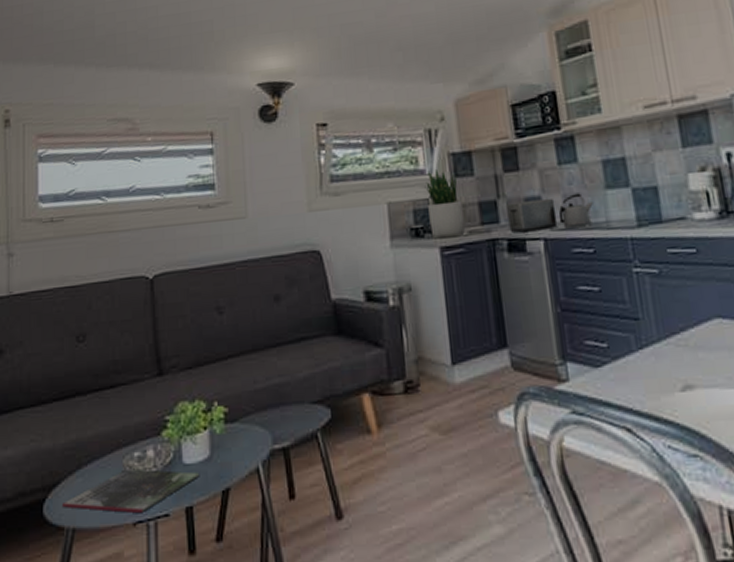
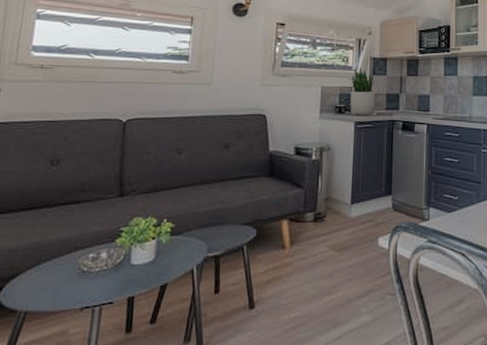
magazine: present [61,469,200,514] -> none [17,266,144,301]
toaster: present [506,198,558,233] -> none [405,96,438,118]
kettle: present [558,193,593,229] -> none [439,96,463,119]

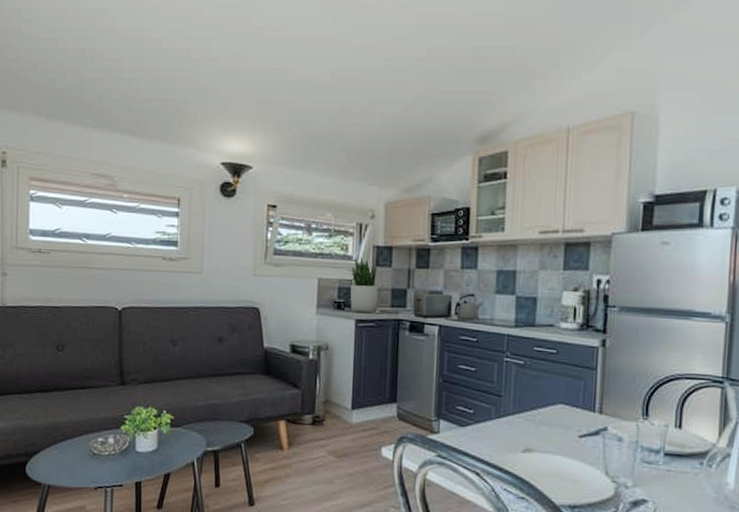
toaster: none [405,96,438,118] -> present [413,293,453,319]
kettle: none [439,96,463,119] -> present [454,293,483,320]

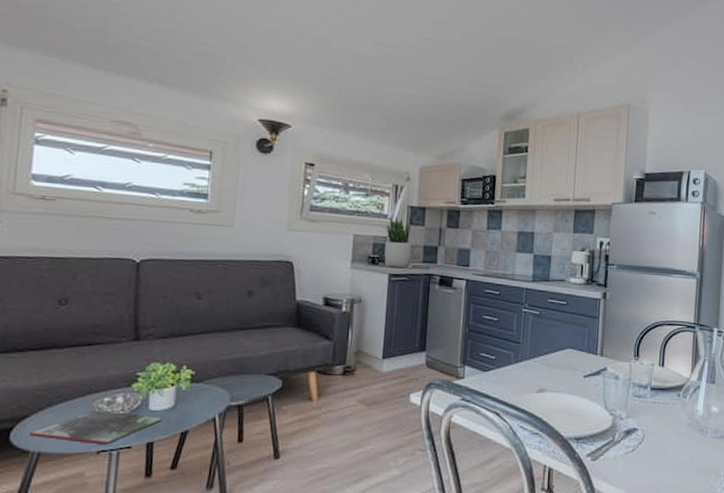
magazine: none [40,449,149,482] -> present [29,410,163,445]
toaster: present [413,293,453,319] -> none [443,250,480,274]
kettle: present [454,293,483,320] -> none [479,251,506,275]

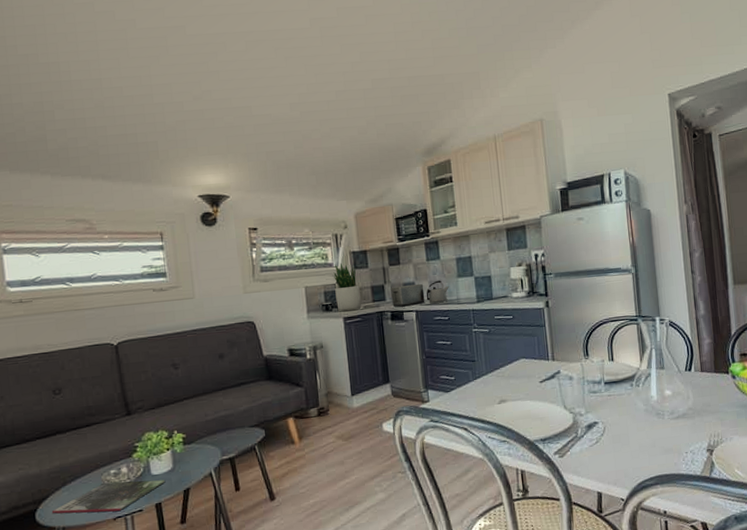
toaster: none [443,250,480,274] -> present [391,283,425,307]
kettle: none [479,251,506,275] -> present [426,280,449,304]

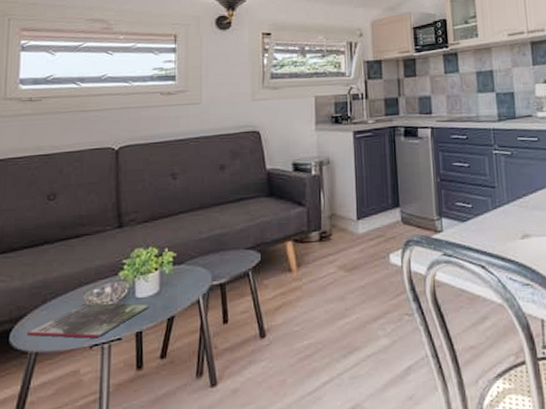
planter: present [332,263,361,312] -> none [344,73,373,125]
toaster: present [391,283,425,307] -> none [405,97,442,123]
kettle: present [426,280,449,304] -> none [443,95,468,121]

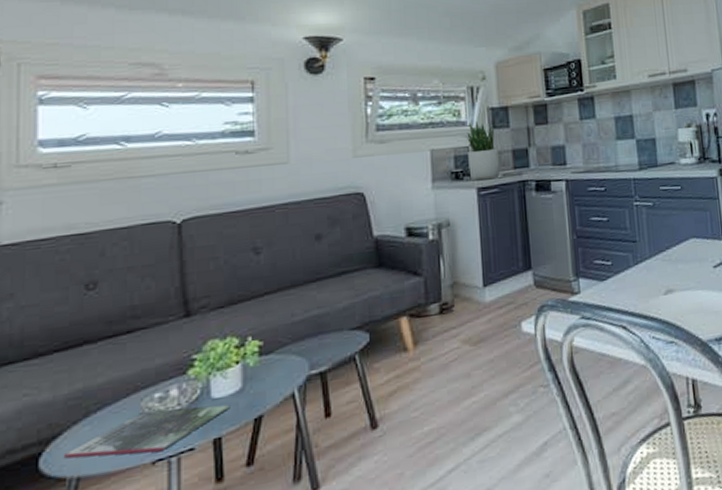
planter: none [344,73,373,125] -> present [465,122,500,181]

